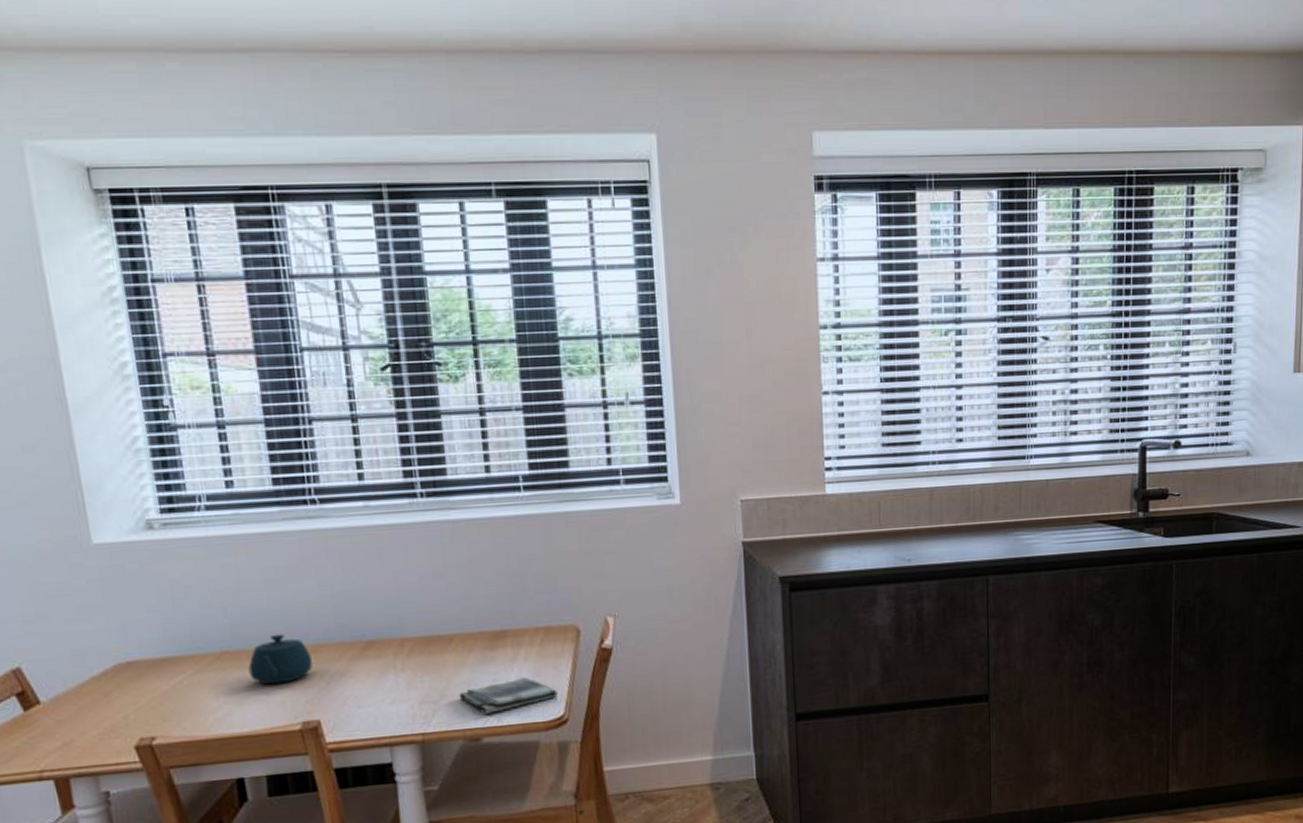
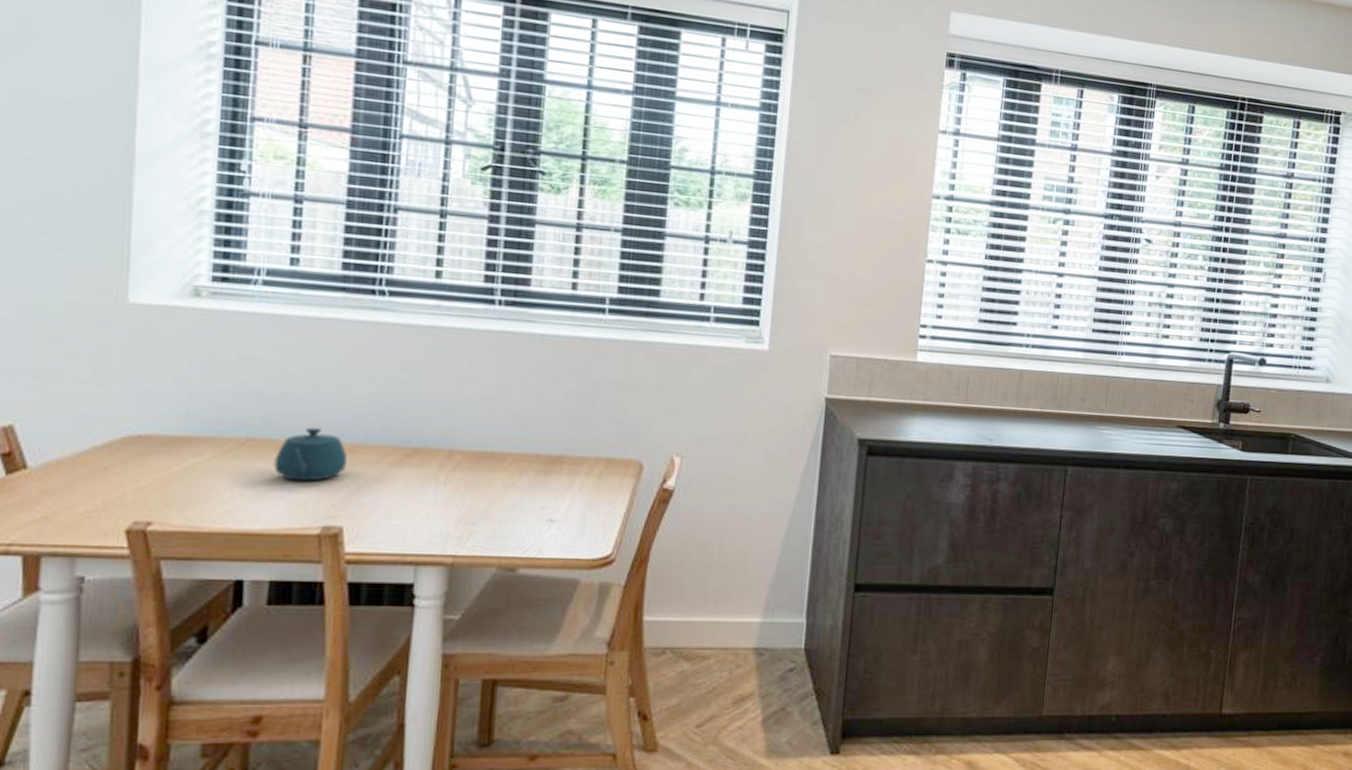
dish towel: present [458,677,558,714] -> none [501,508,608,543]

